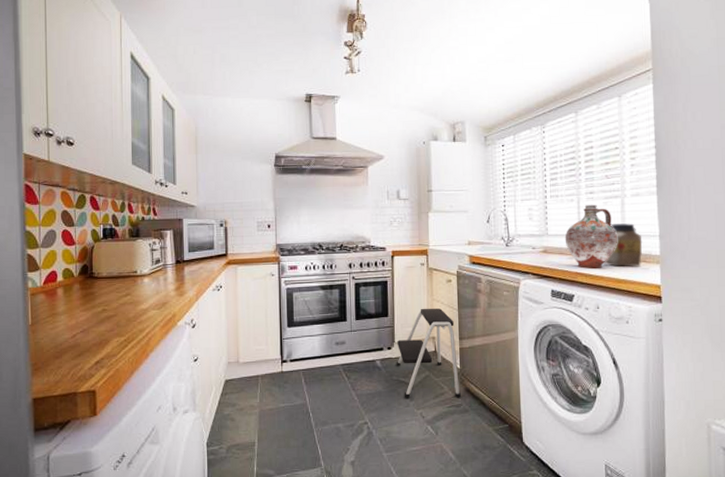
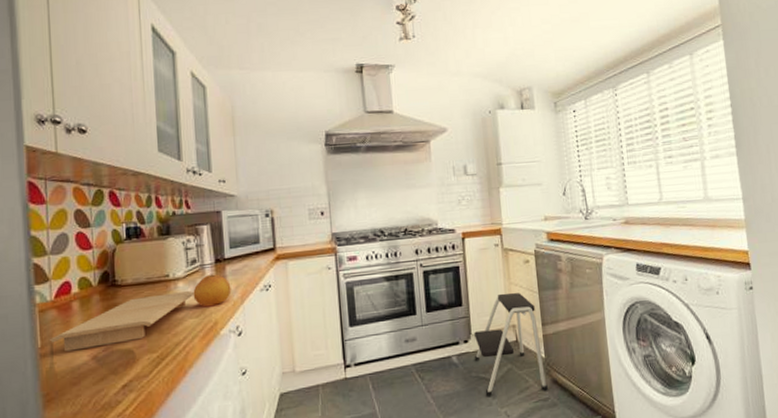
cutting board: none [39,286,157,330] -> present [50,291,194,352]
fruit: none [156,273,188,300] -> present [193,274,232,306]
ceramic jug: present [564,205,618,269] -> none [646,169,701,238]
jar: present [604,223,643,267] -> none [688,187,727,234]

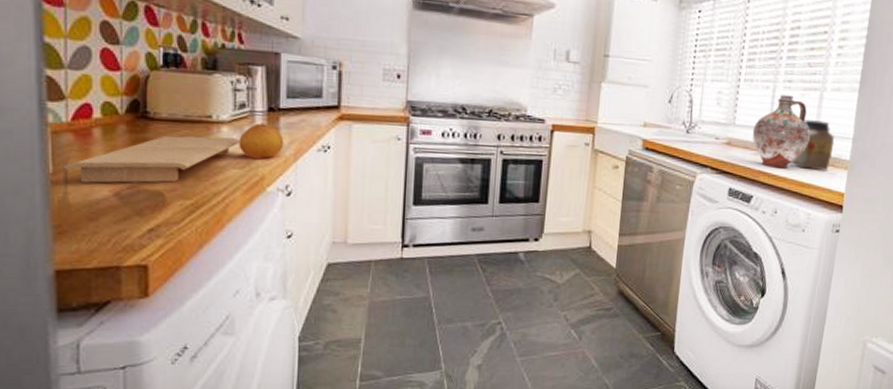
step stool: present [474,292,548,396] -> none [542,196,615,301]
ceramic jug: none [646,169,701,238] -> present [752,95,810,169]
jar: none [688,187,727,234] -> present [790,120,835,171]

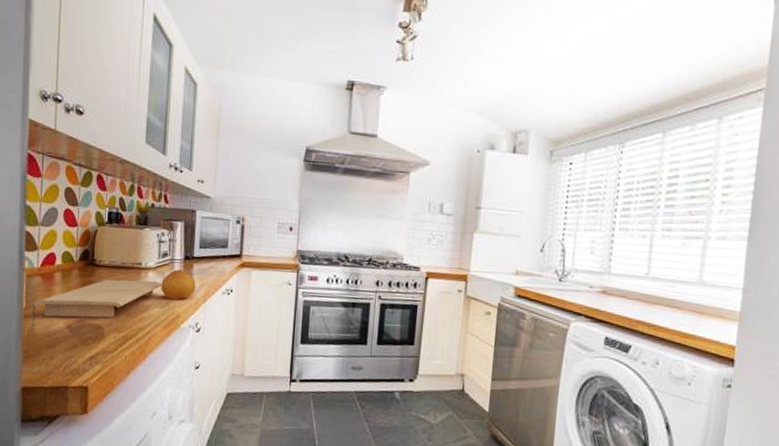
ceramic jug: present [752,95,810,169] -> none [629,243,693,319]
jar: present [790,120,835,171] -> none [672,269,722,323]

